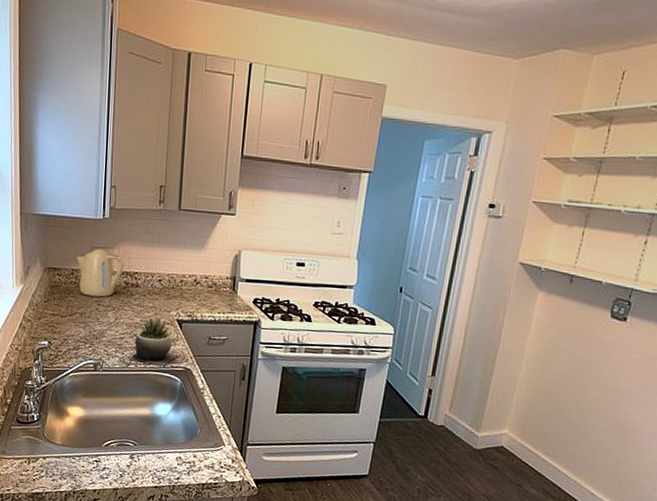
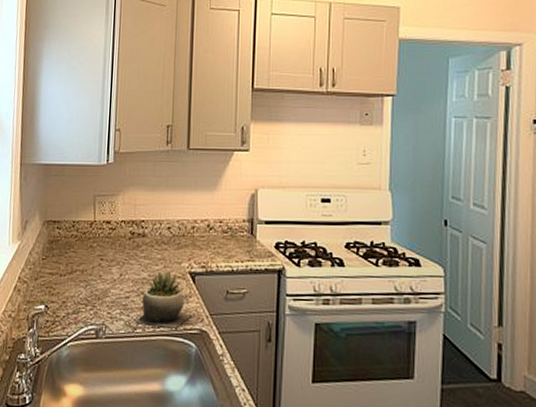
kettle: present [76,249,125,298] -> none [78,197,130,251]

